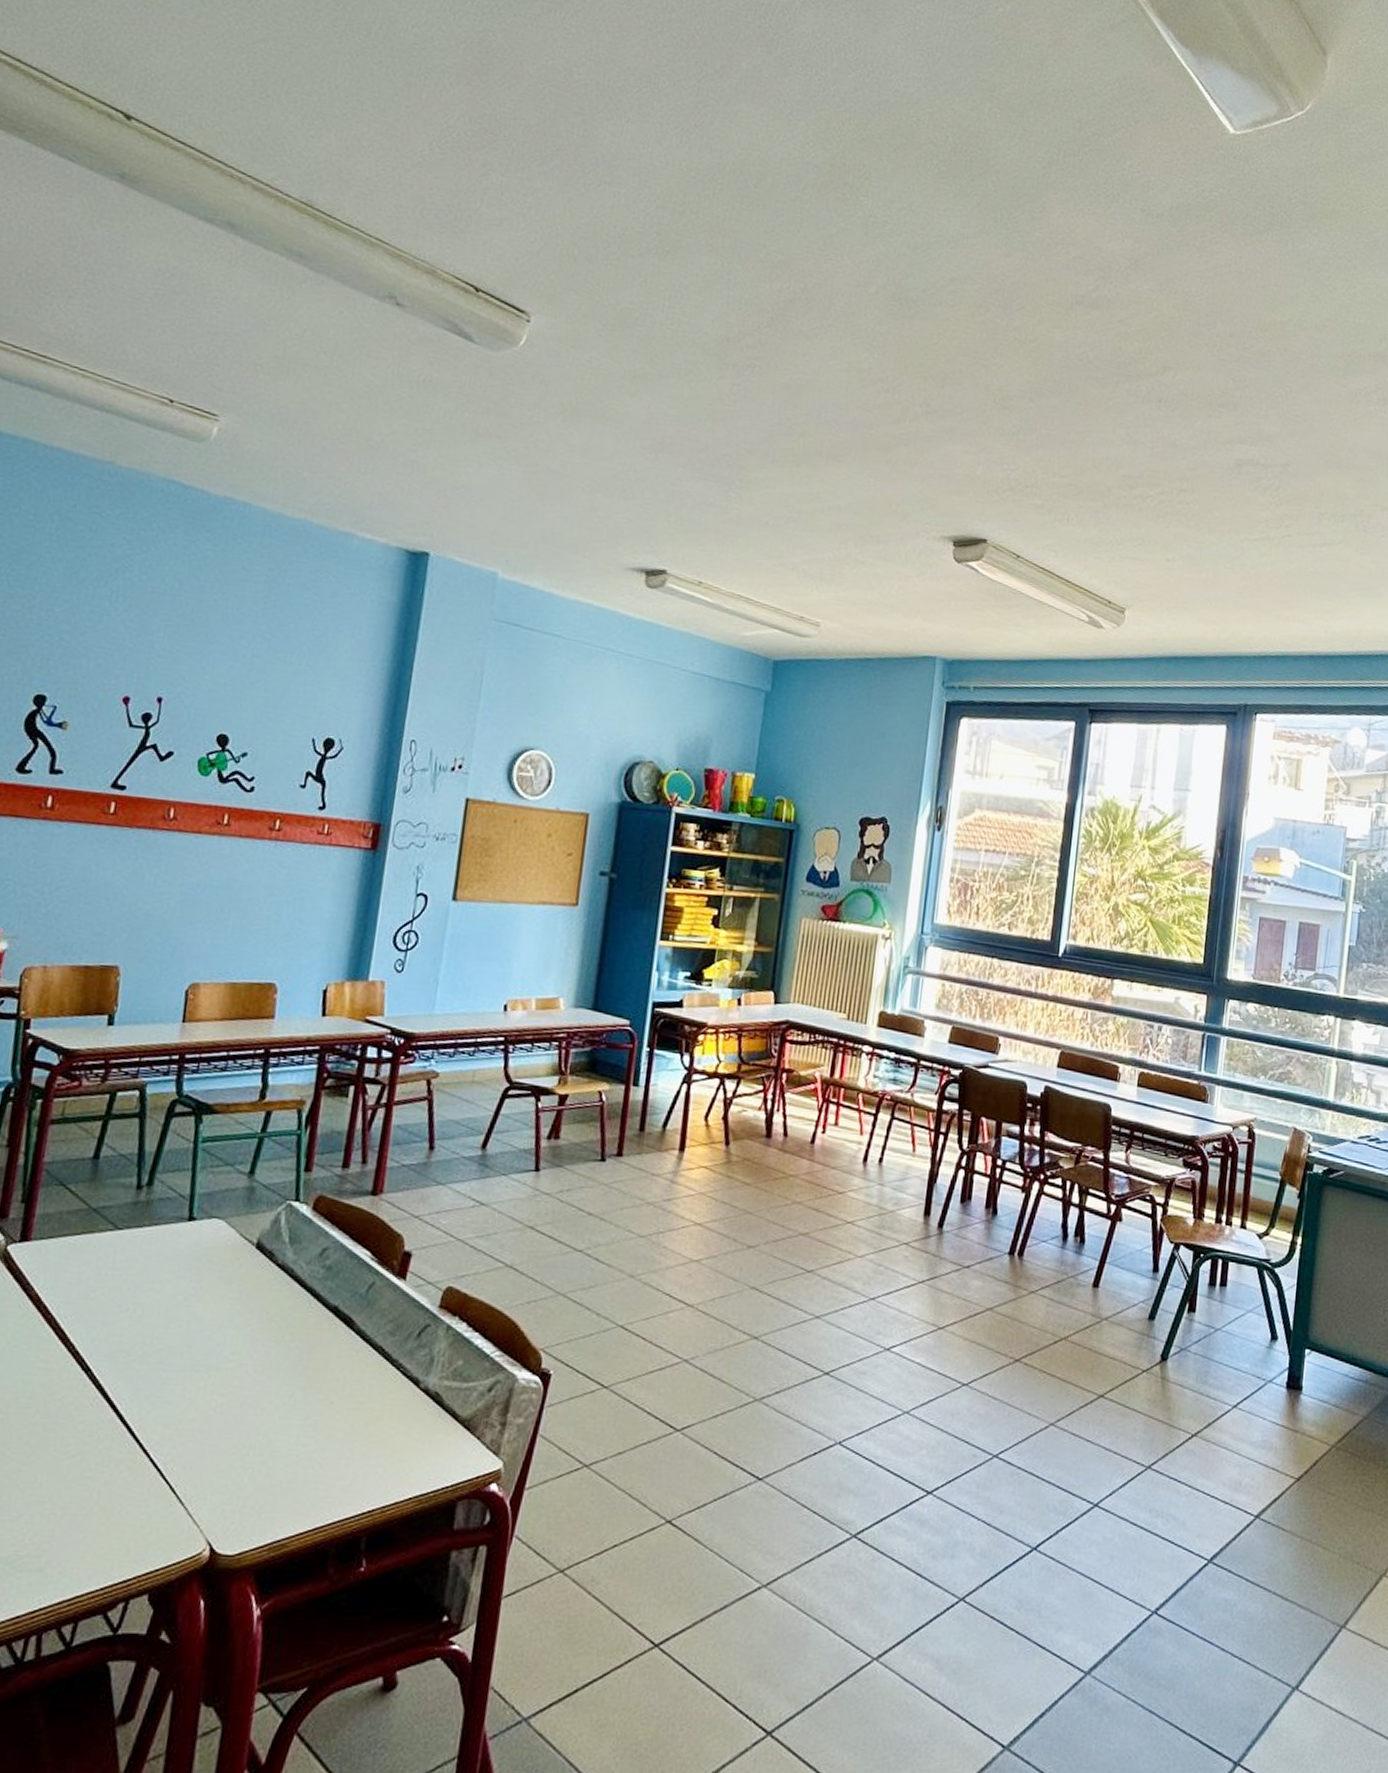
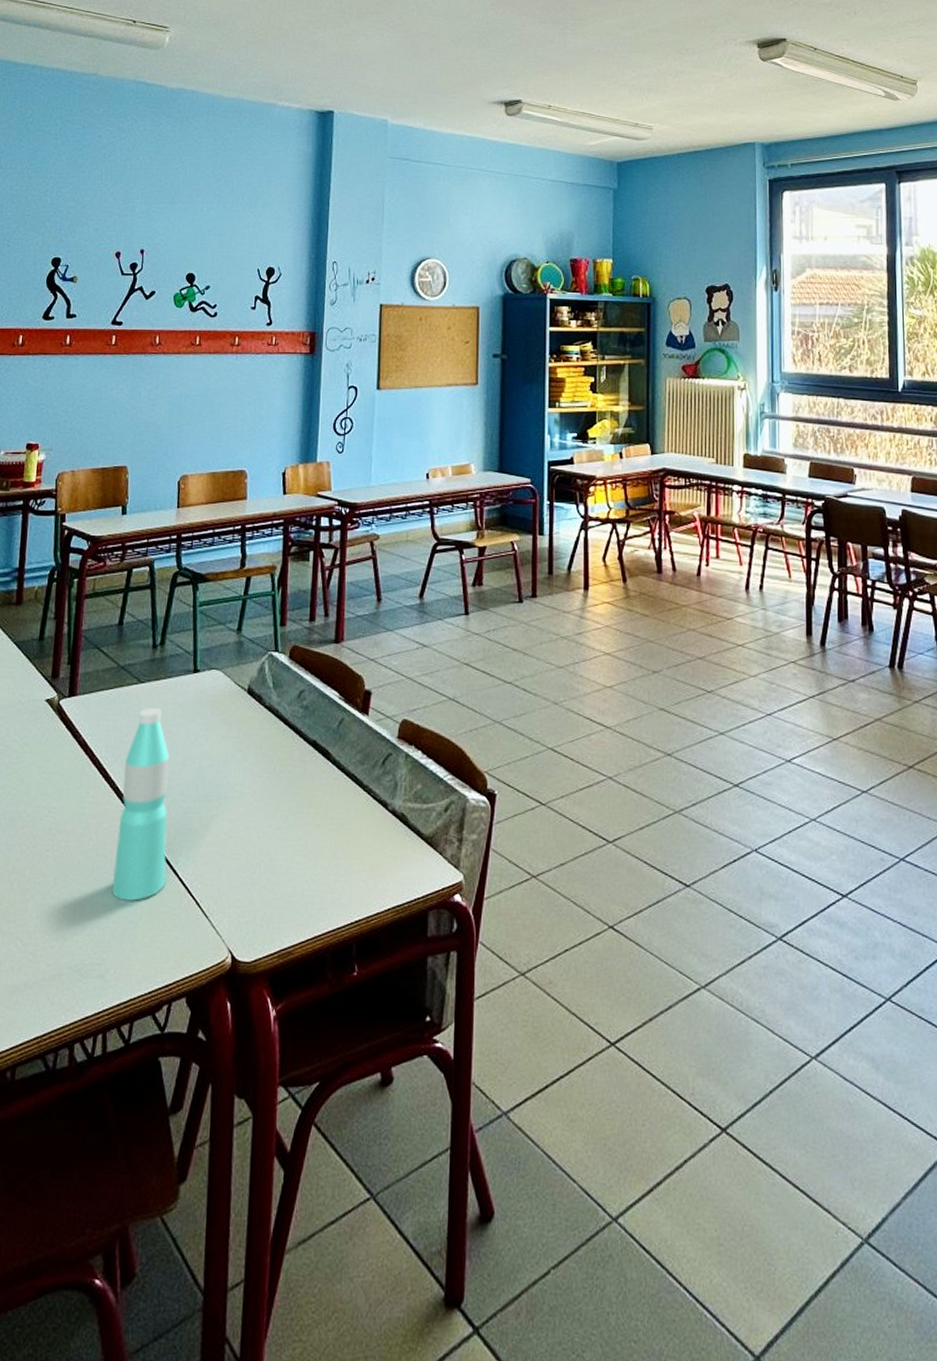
water bottle: none [60,1258,149,1485] -> present [111,707,169,902]

